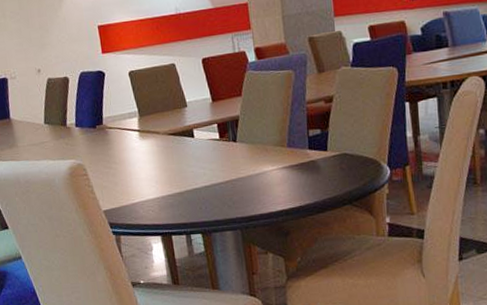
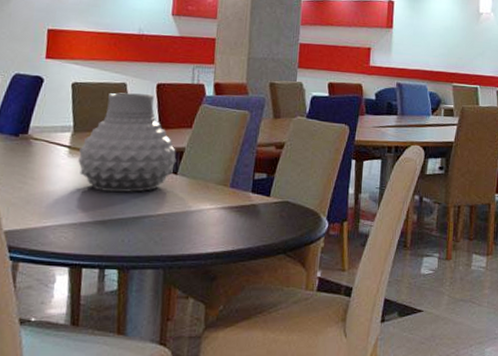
vase: none [148,70,233,166] -> present [78,92,177,192]

